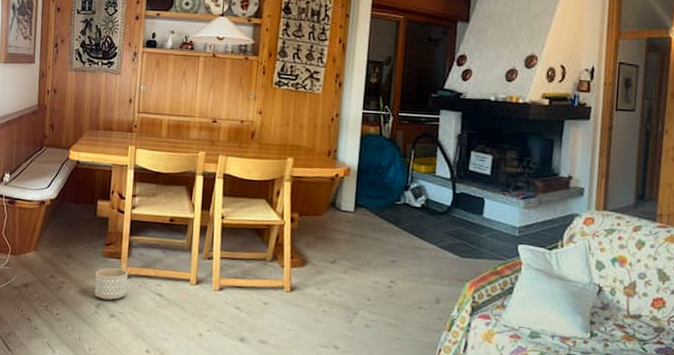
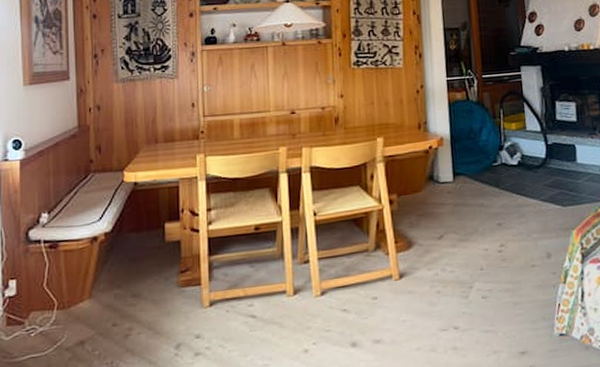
planter: present [94,267,129,301] -> none [170,296,213,338]

